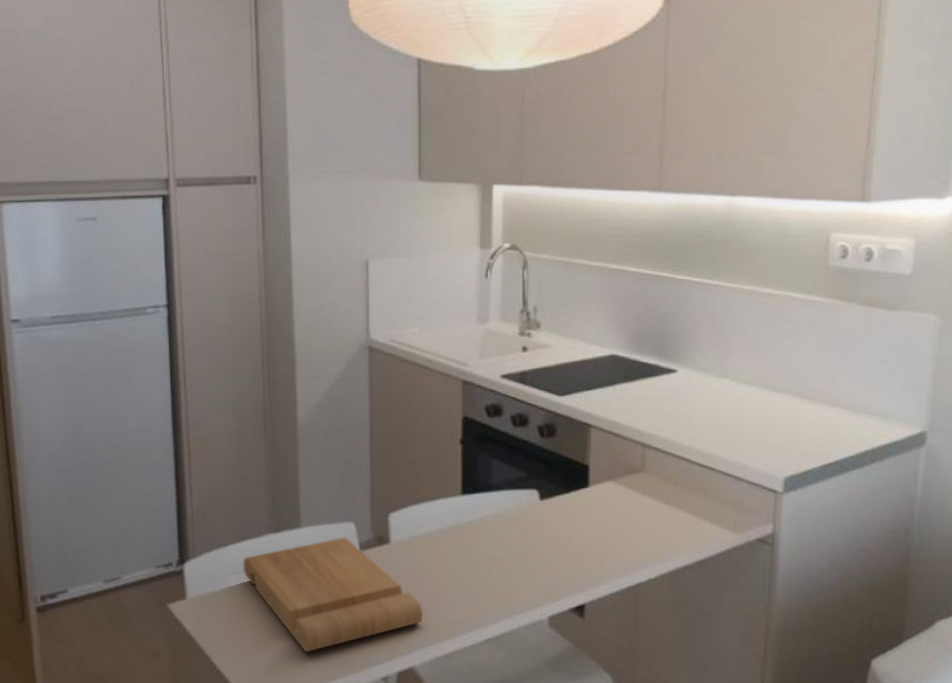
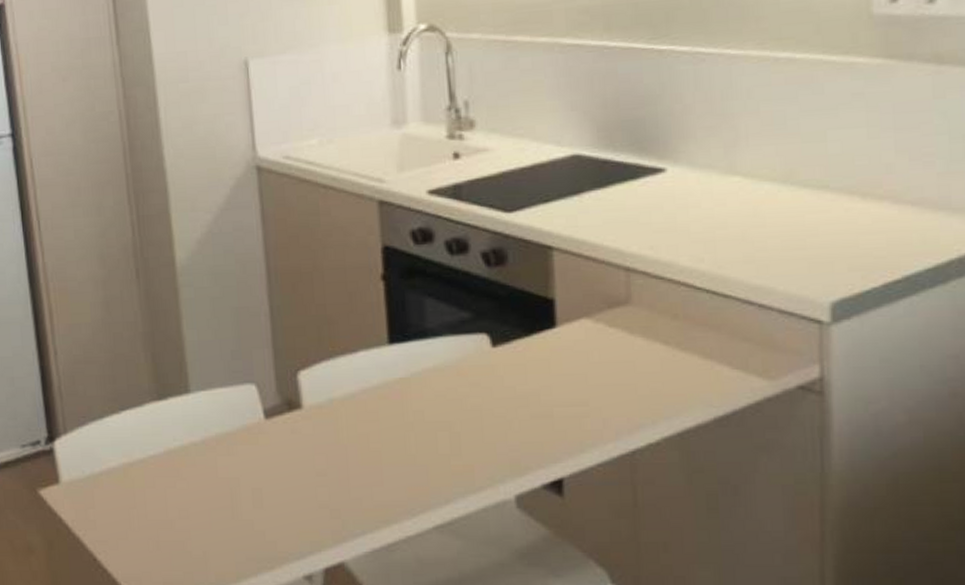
cutting board: present [243,537,424,652] -> none [123,403,352,546]

